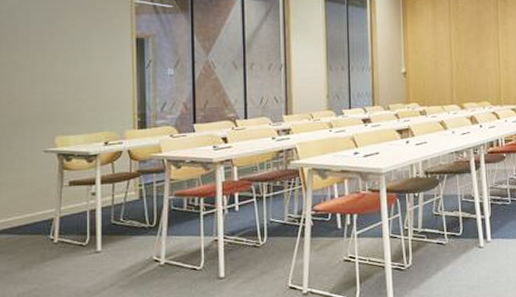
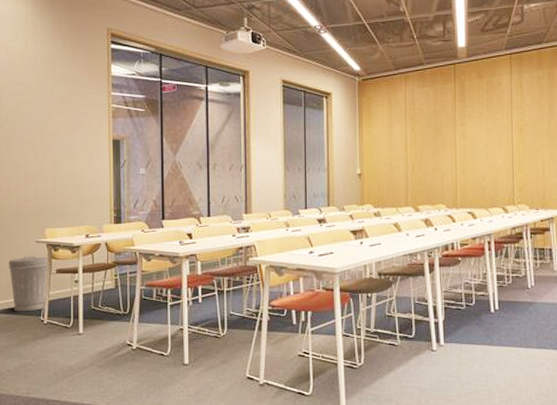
trash can: none [10,168,60,232] -> present [9,256,49,312]

